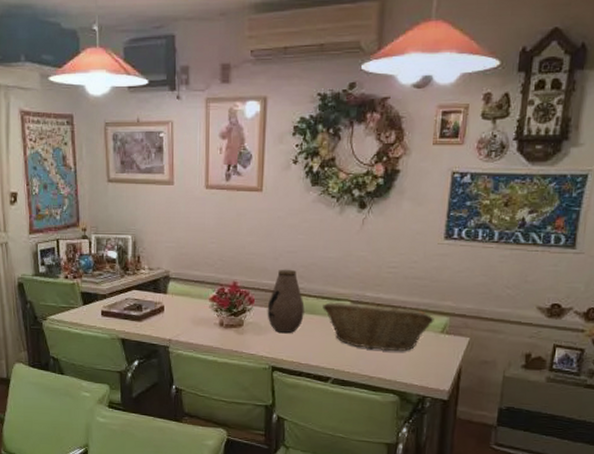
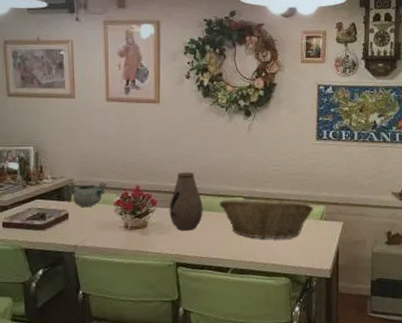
decorative bowl: none [163,275,203,300] -> present [67,182,107,207]

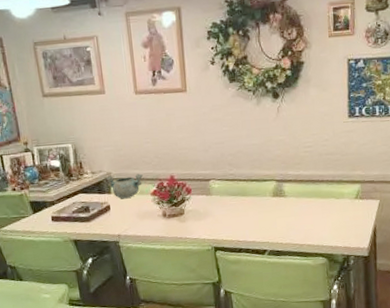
vase: present [169,171,203,230] -> none [203,158,237,216]
fruit basket: present [219,198,314,239] -> none [252,180,349,221]

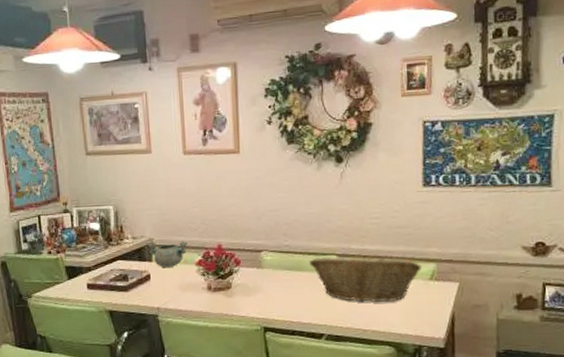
fruit basket: none [252,180,349,221] -> present [309,255,422,302]

